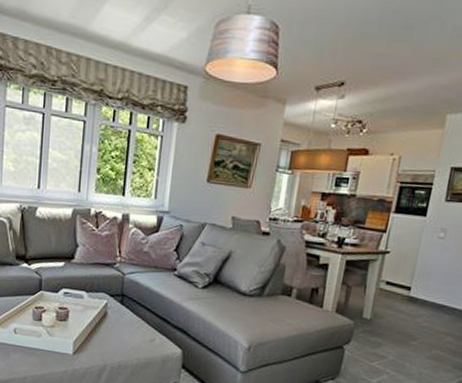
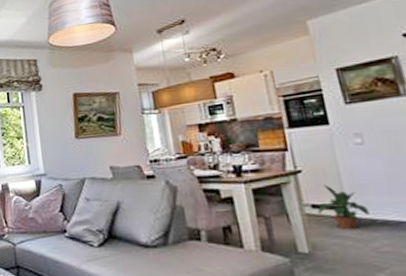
potted plant: none [388,267,426,307] -> present [317,184,370,230]

